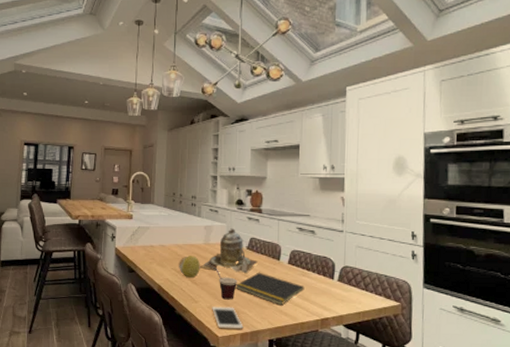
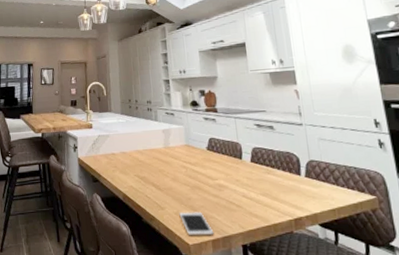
fruit: present [179,256,200,279] -> none [141,161,163,184]
teapot: present [200,227,258,273] -> none [162,129,220,175]
cup: present [207,264,237,300] -> none [169,168,202,205]
notepad: present [236,272,305,306] -> none [200,173,272,207]

